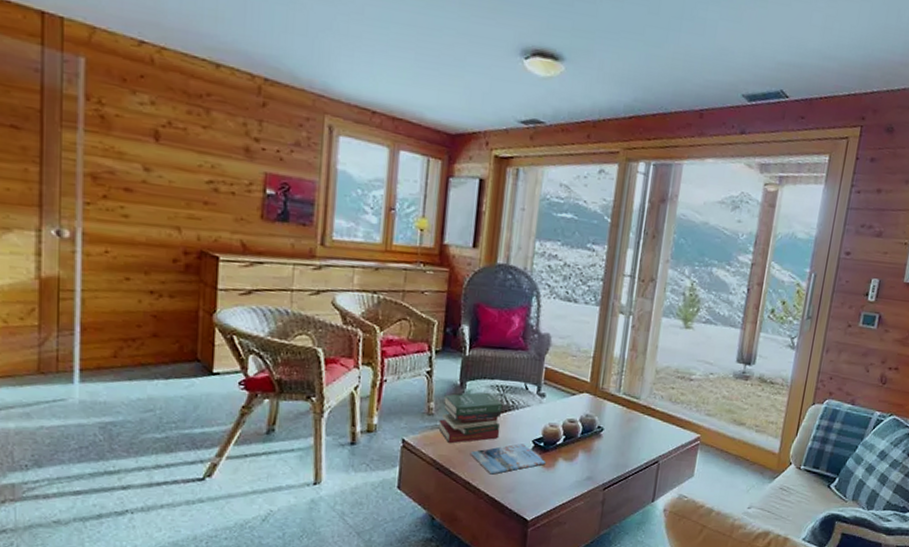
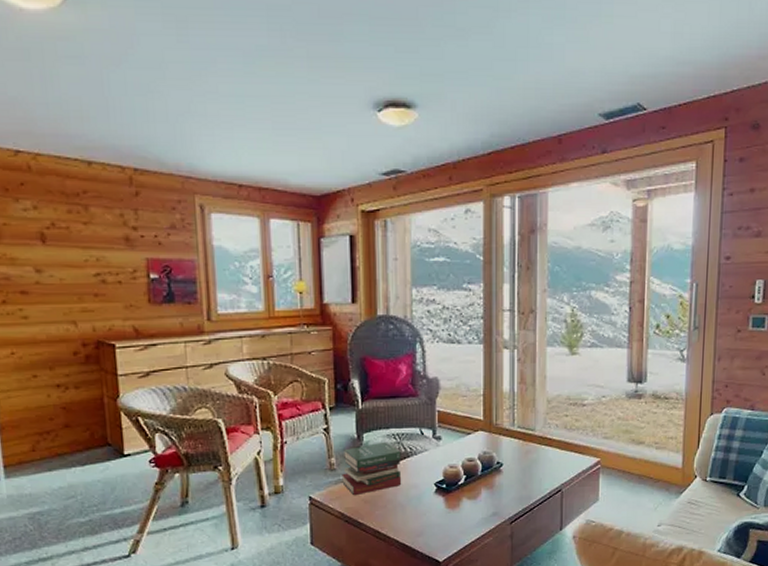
magazine: present [470,443,547,475] -> none [375,488,451,521]

